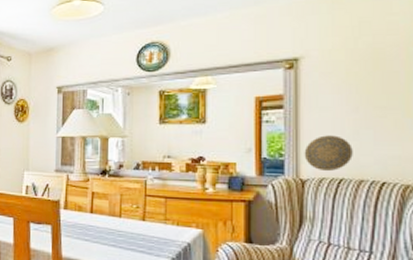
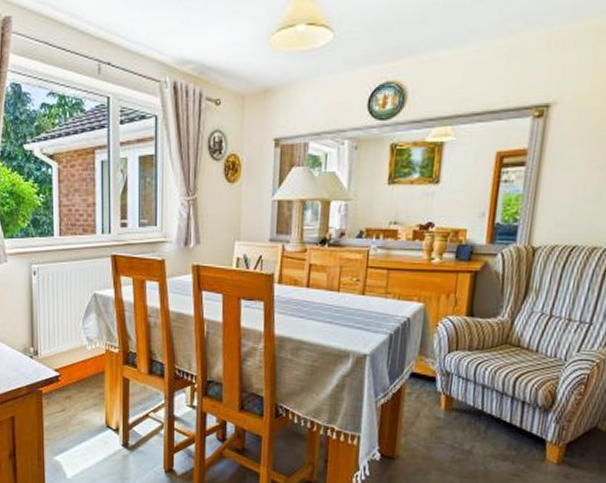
decorative plate: present [304,135,353,172] -> none [539,197,592,238]

